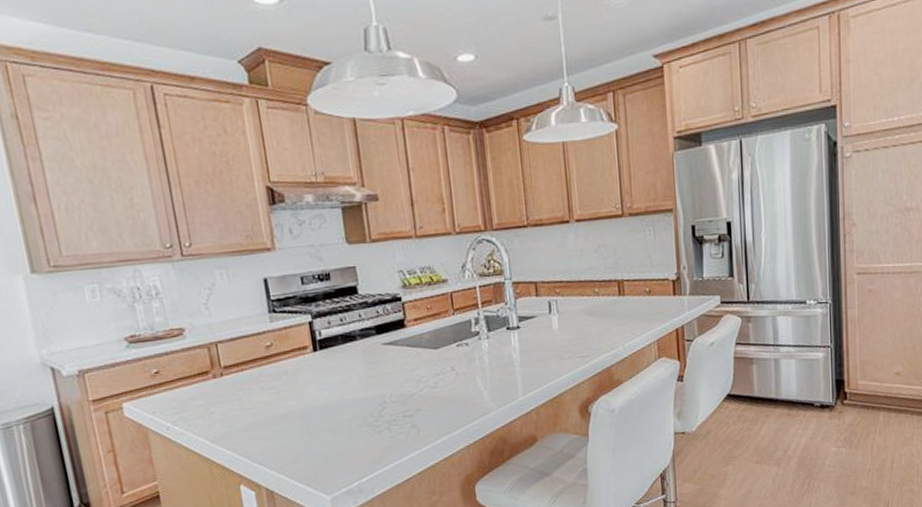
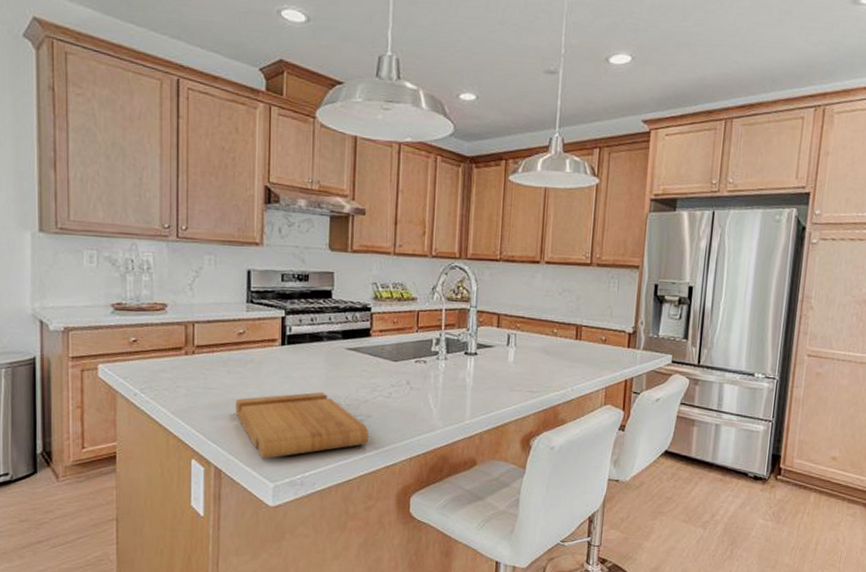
cutting board: none [275,392,422,473] -> present [235,391,369,459]

